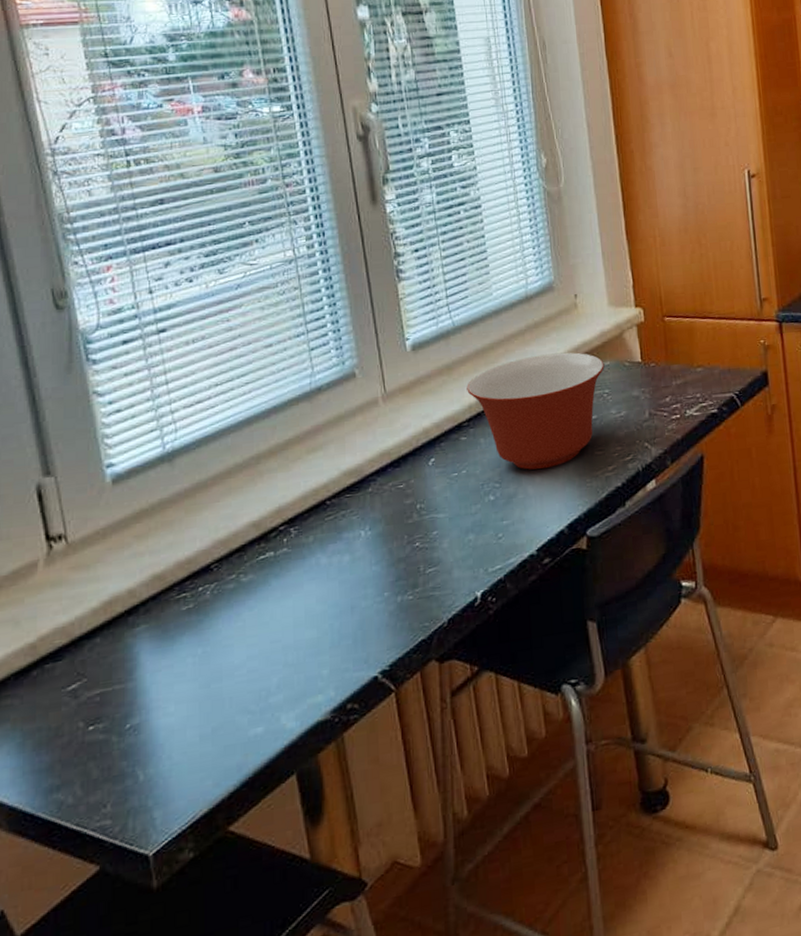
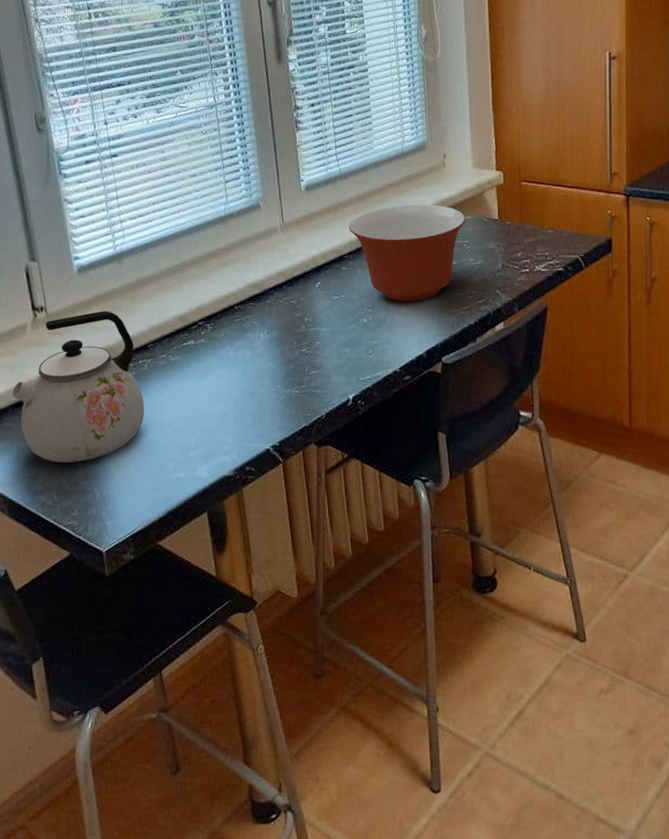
kettle: none [14,528,207,743] -> present [12,310,145,463]

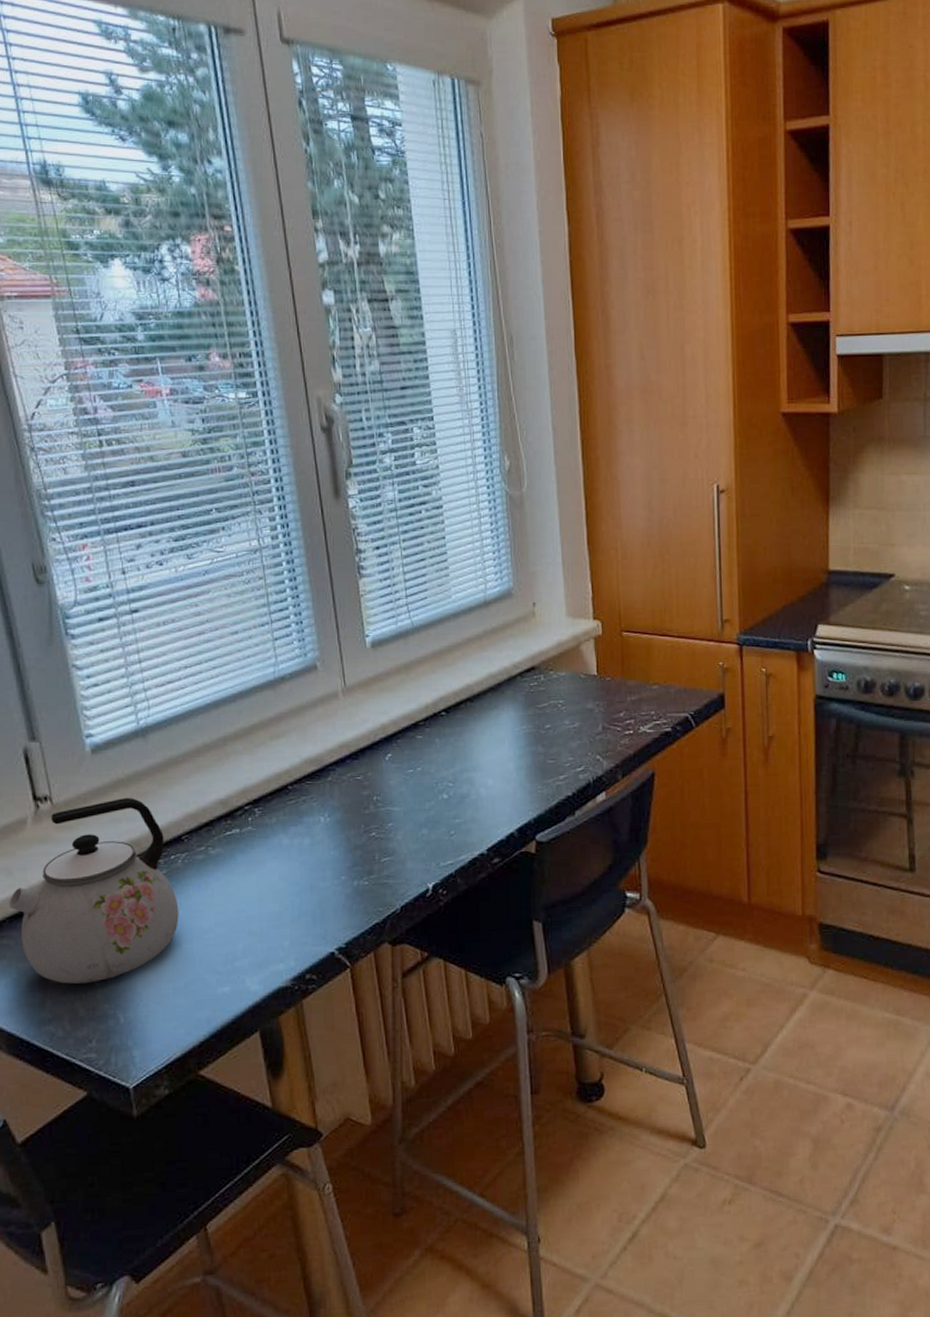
mixing bowl: present [349,204,466,302] -> none [424,660,560,773]

